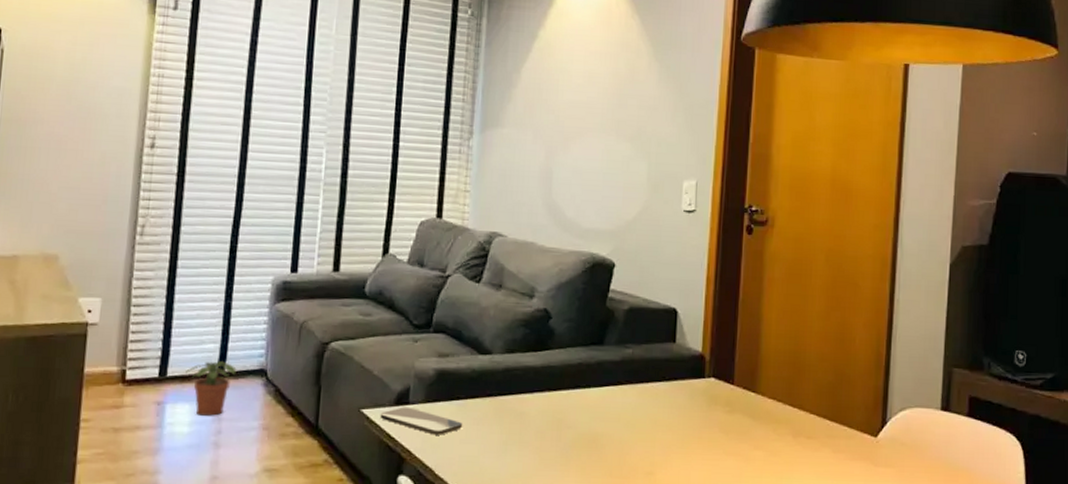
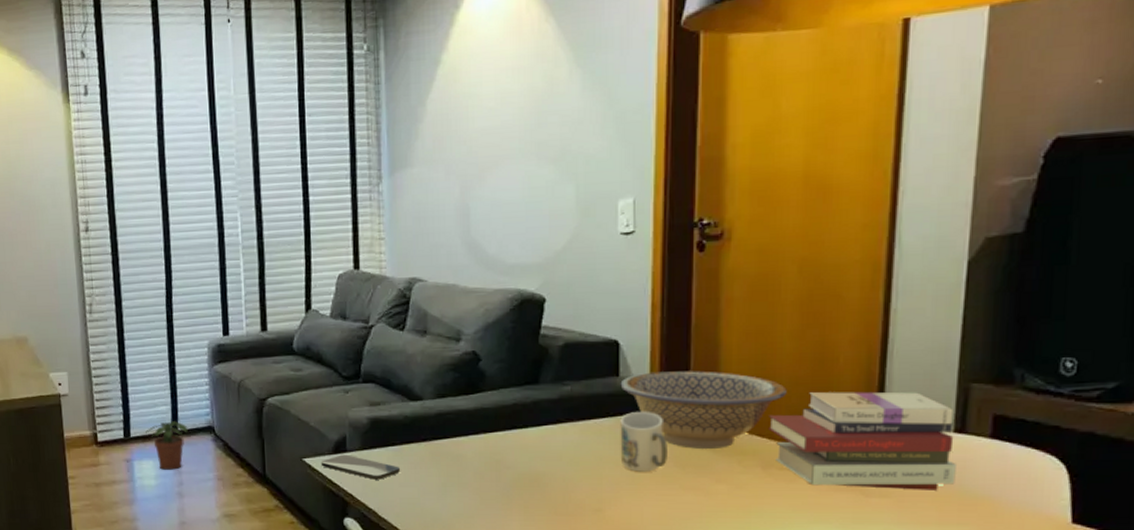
mug: none [672,378,714,436] -> present [620,412,667,472]
bowl: none [676,340,815,416] -> present [620,371,787,449]
books: none [799,368,943,462] -> present [769,392,956,490]

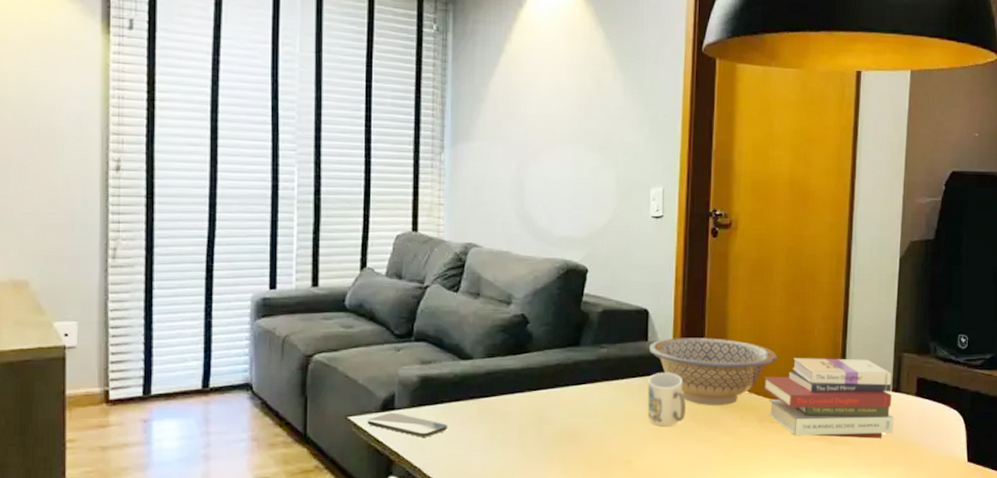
potted plant: present [146,421,188,470] -> none [170,378,222,430]

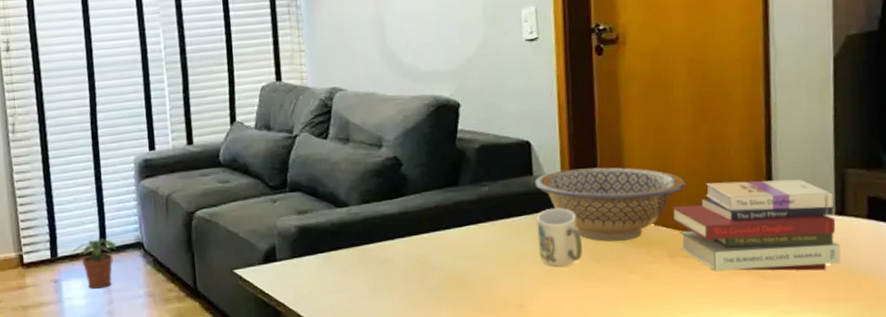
potted plant: none [170,378,222,430] -> present [73,238,117,289]
smartphone: present [367,412,448,437] -> none [251,264,331,288]

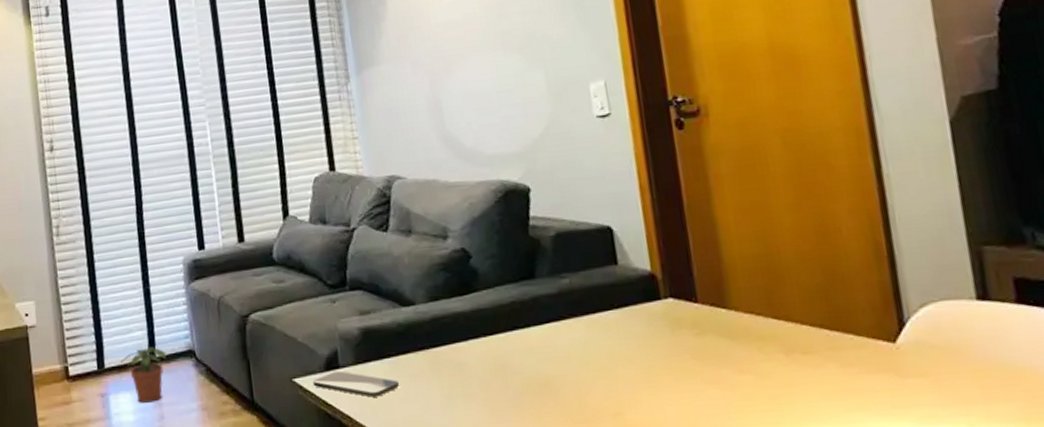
smartphone: none [251,264,331,288] -> present [312,371,400,398]
bowl: present [534,167,686,242] -> none [620,252,795,337]
mug: present [536,208,583,267] -> none [626,300,683,368]
books: present [672,179,841,271] -> none [781,259,991,369]

